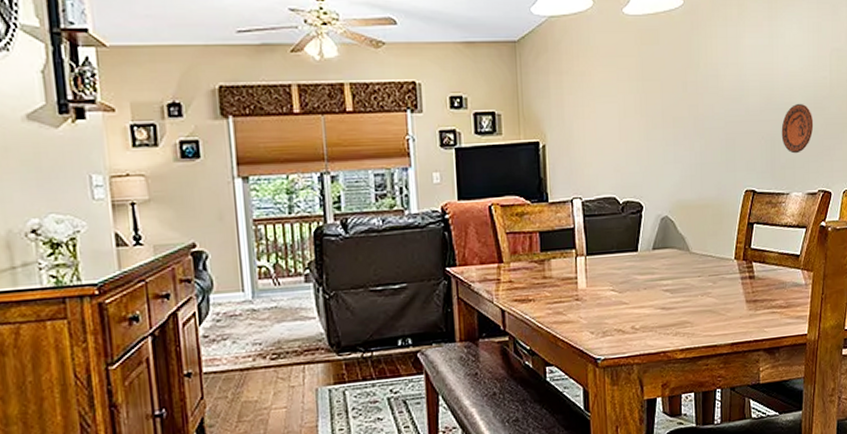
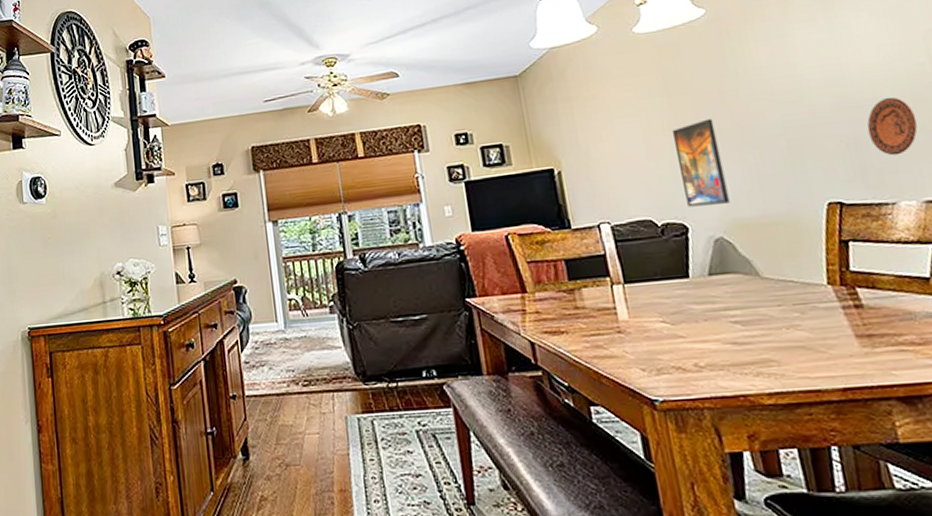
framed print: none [642,106,677,187] -> present [672,118,730,207]

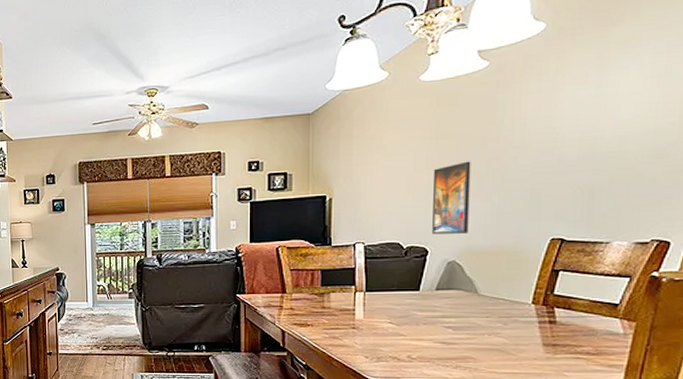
decorative plate: present [867,97,918,156] -> none [604,152,651,203]

